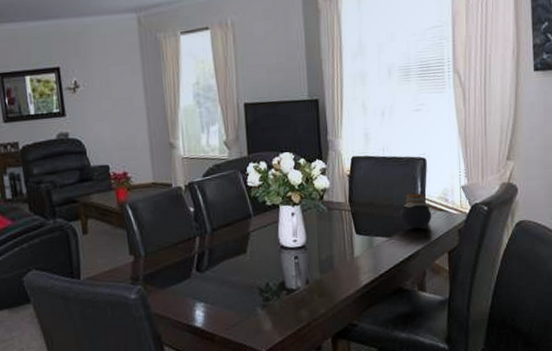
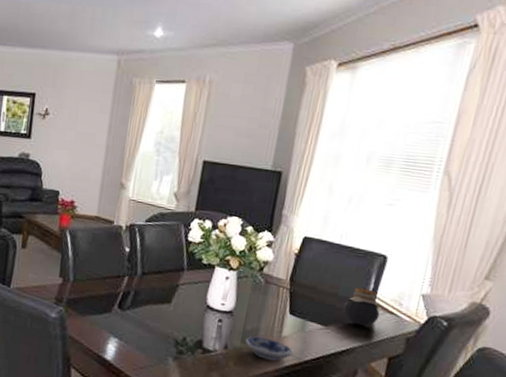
bowl: none [323,262,368,284] -> present [245,336,293,361]

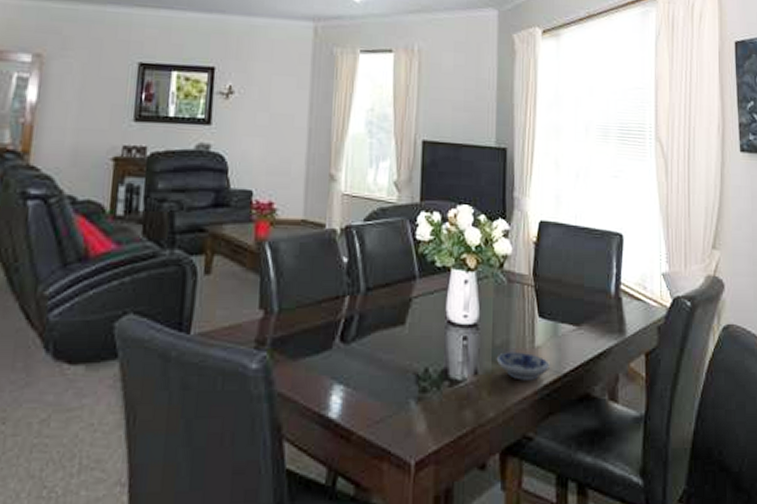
jar: present [342,287,380,326] -> none [591,274,628,319]

